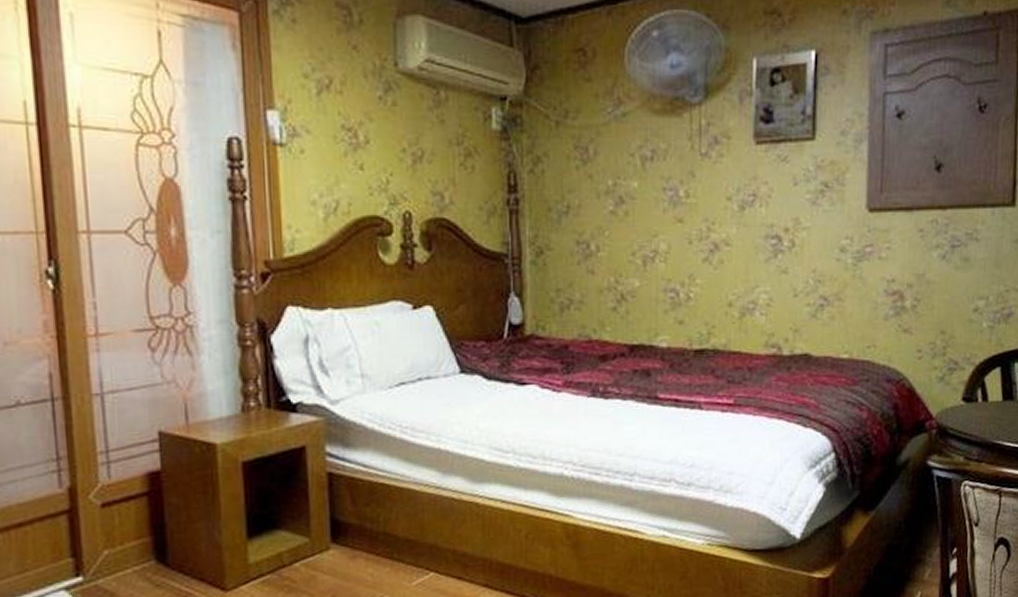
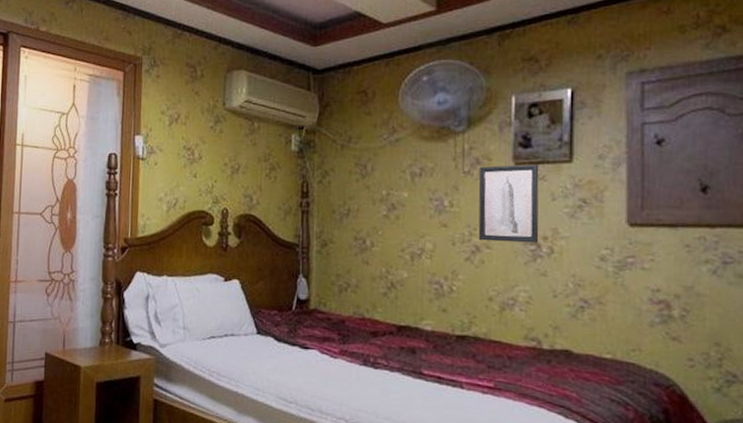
wall art: none [717,143,781,237] -> present [478,164,539,243]

